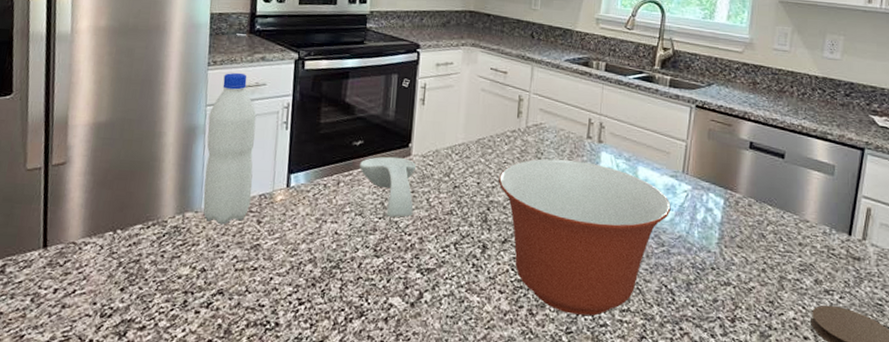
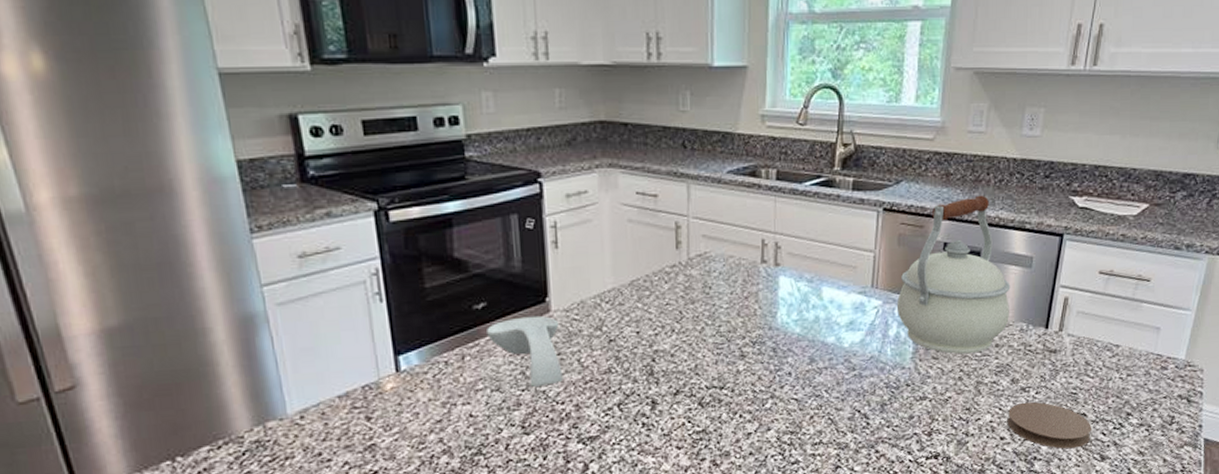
water bottle: present [203,72,257,225] -> none [268,237,352,430]
mixing bowl: present [498,159,671,316] -> none [661,290,861,457]
kettle: none [705,104,813,249] -> present [897,195,1011,355]

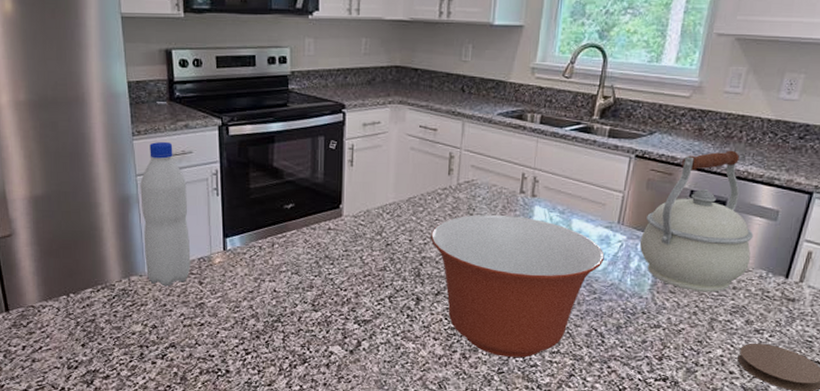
water bottle: none [268,237,352,430] -> present [140,141,191,287]
spoon rest: present [485,315,563,388] -> none [291,218,349,276]
mixing bowl: none [661,290,861,457] -> present [430,215,605,358]

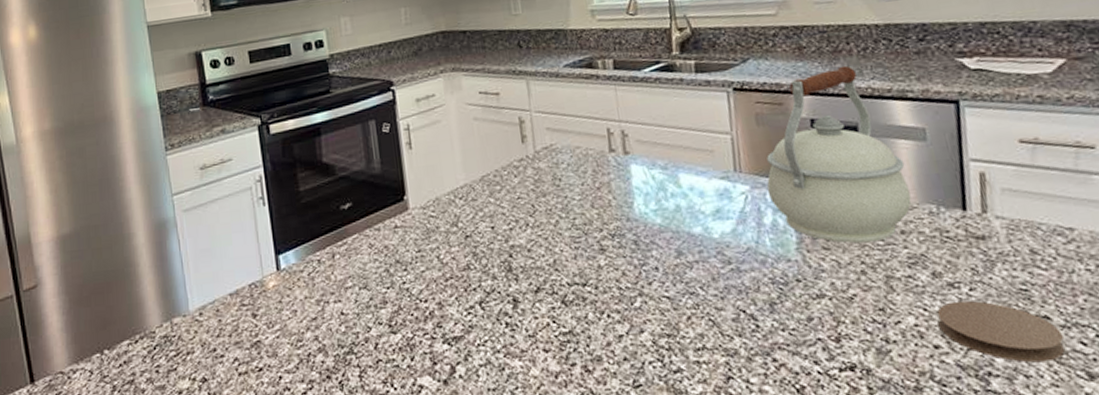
water bottle: present [140,141,191,287] -> none [177,151,241,326]
mixing bowl: present [430,215,605,358] -> none [515,180,731,364]

